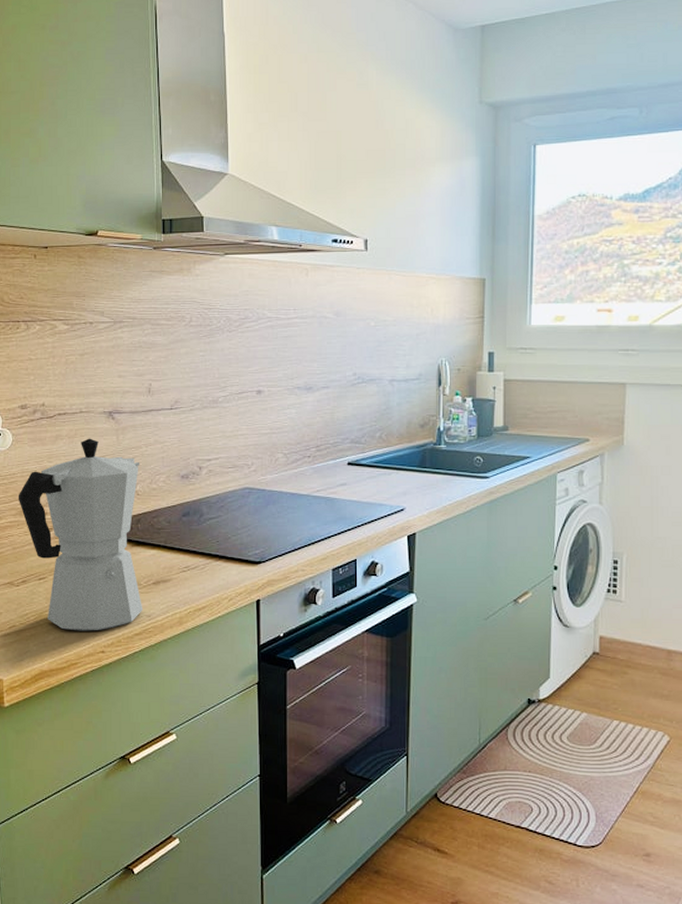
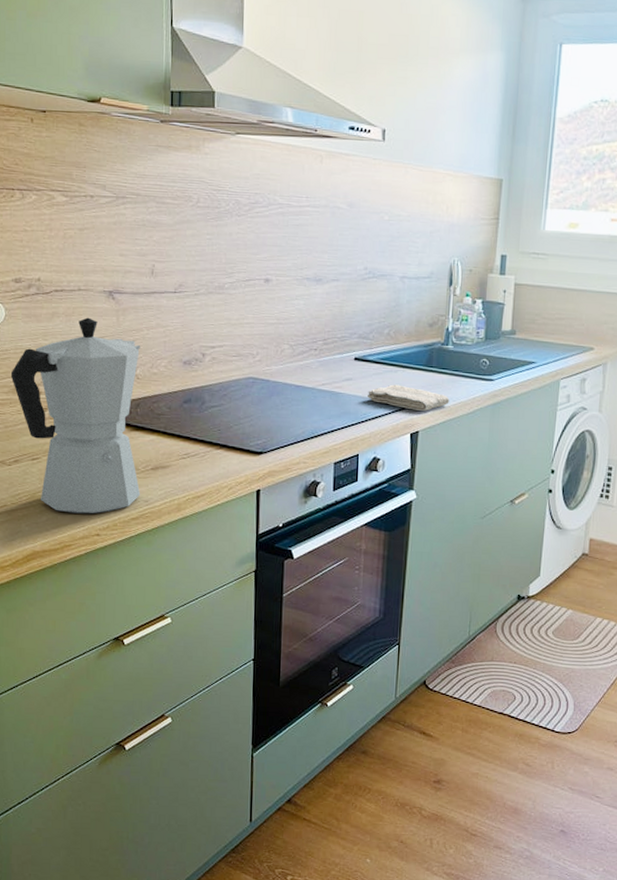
washcloth: none [363,487,445,513] -> present [368,384,450,412]

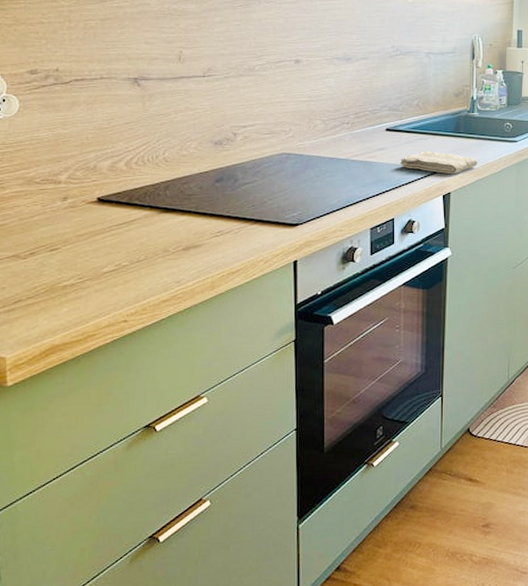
moka pot: present [10,317,141,514] -> none [25,105,172,302]

